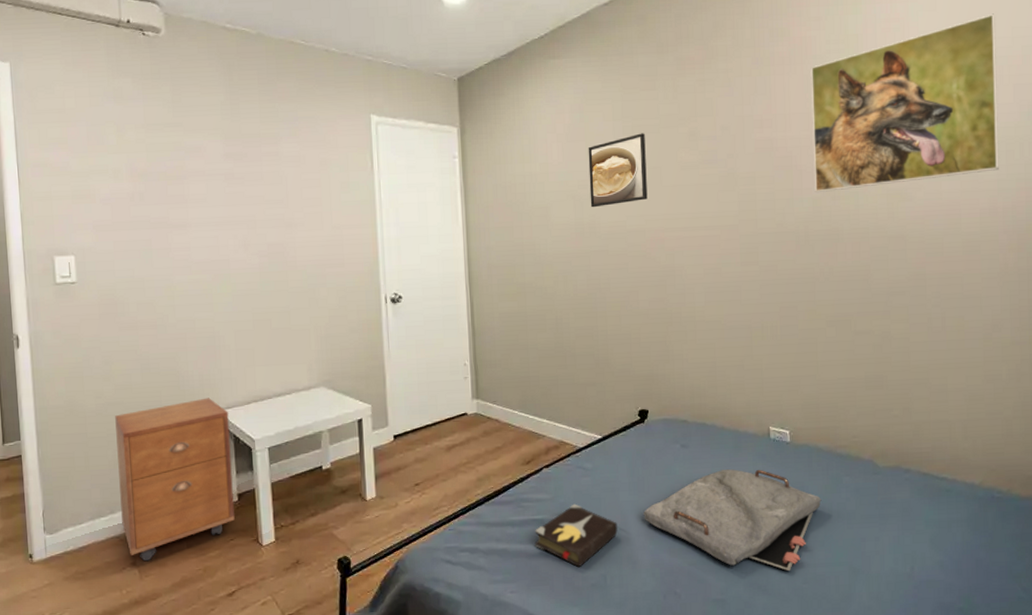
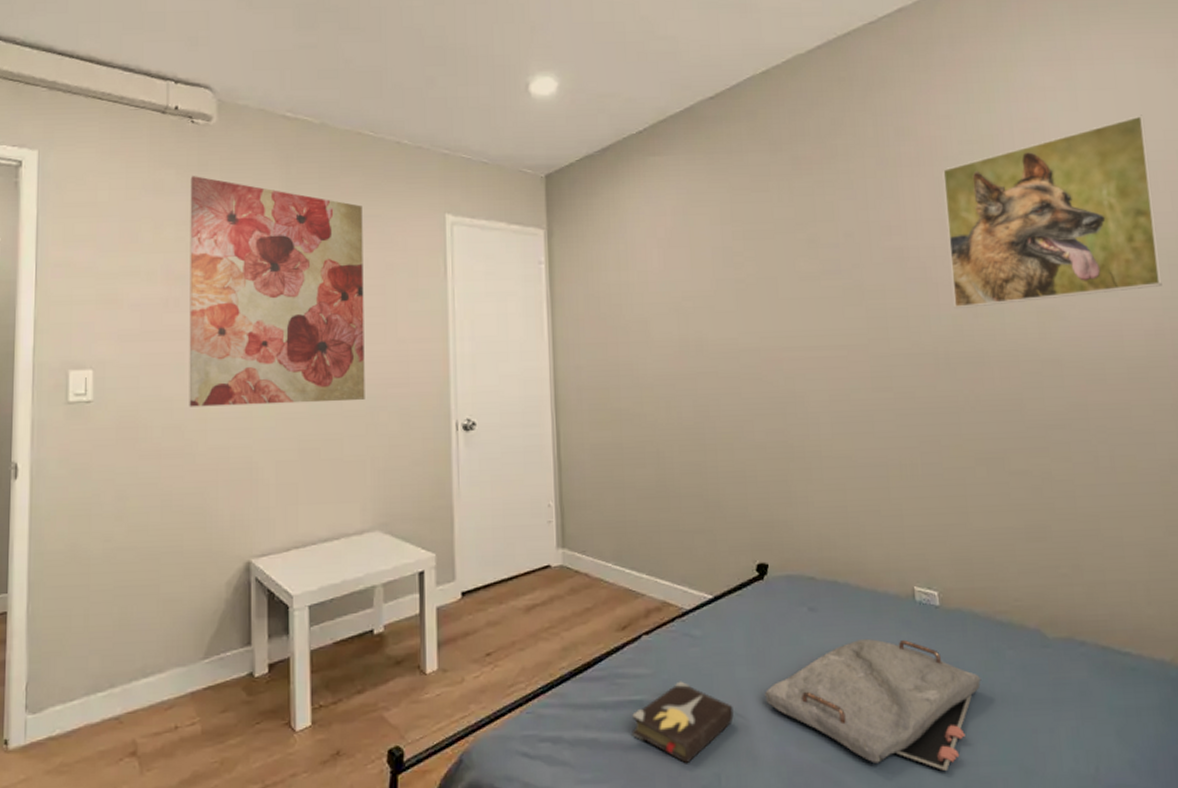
cabinet: present [115,398,235,562] -> none [123,542,263,751]
wall art: none [145,84,307,286] -> present [189,176,365,407]
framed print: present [588,133,648,208] -> none [693,239,762,323]

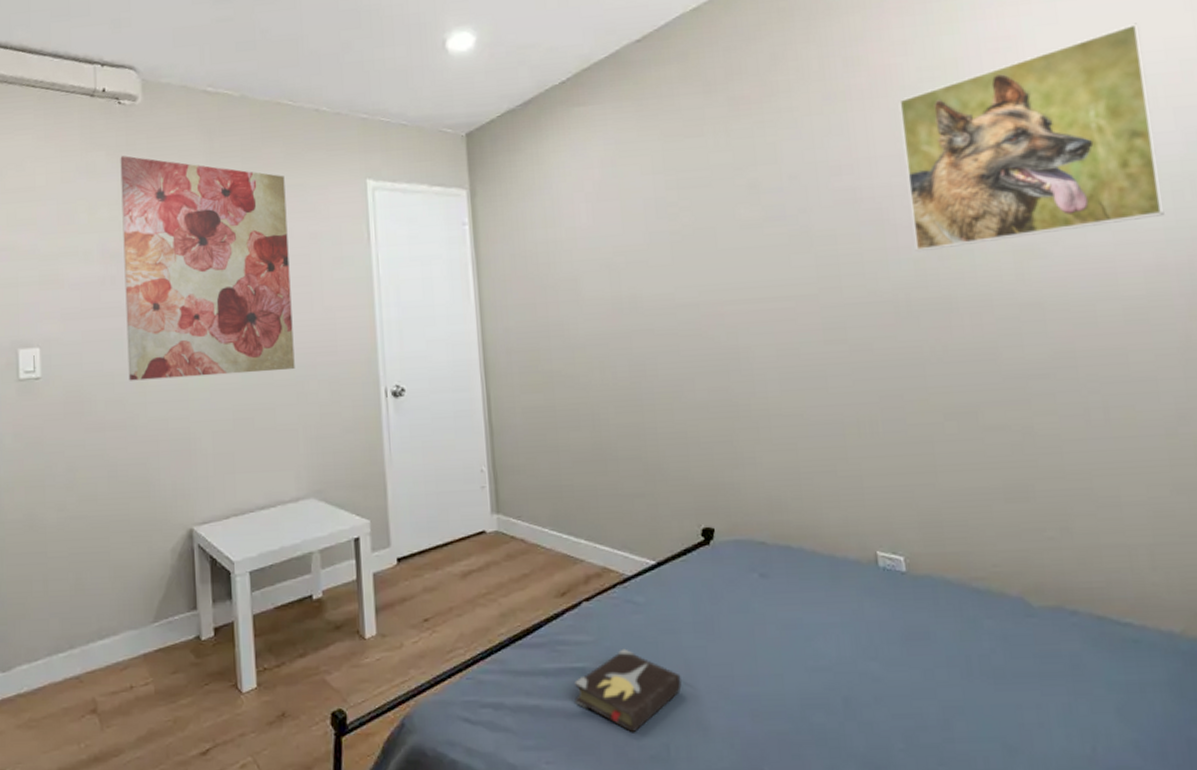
serving tray: present [765,638,982,771] -> none [714,606,956,746]

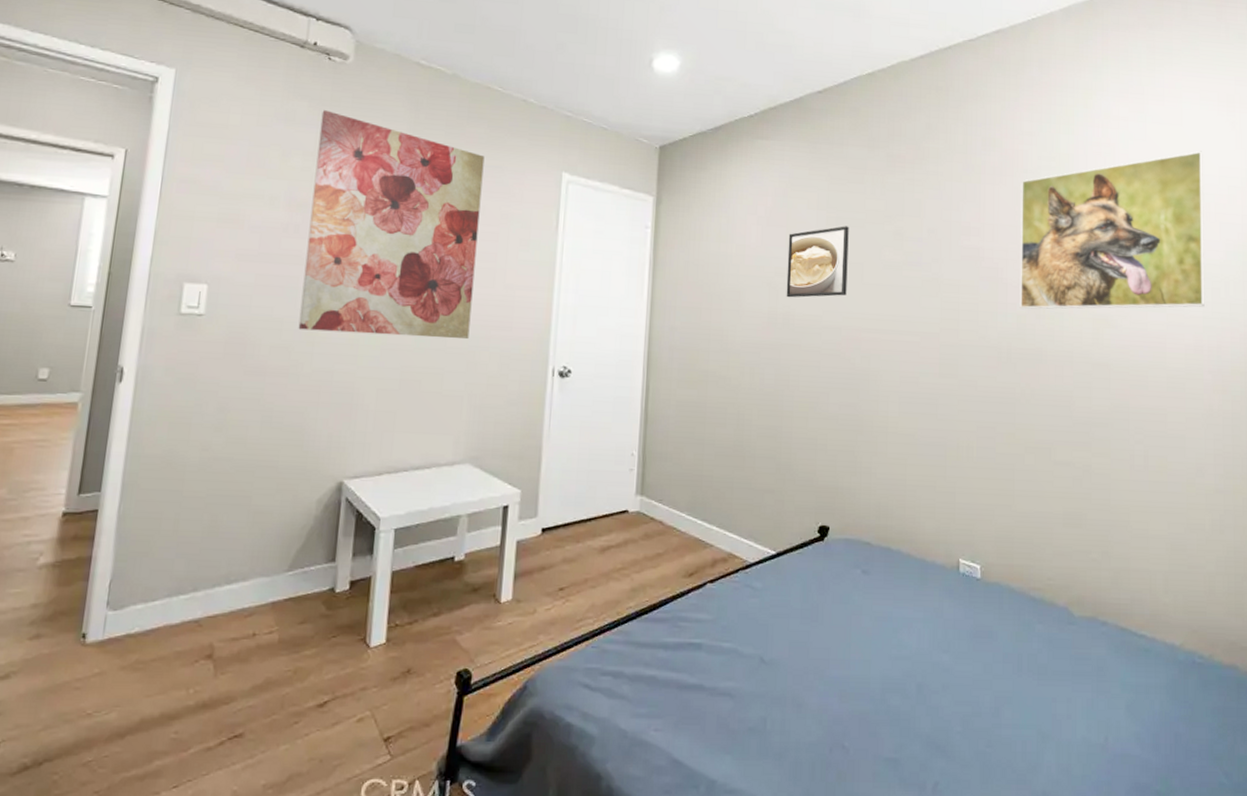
hardback book: present [574,648,682,733] -> none [688,628,784,707]
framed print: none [623,187,700,278] -> present [786,226,849,298]

